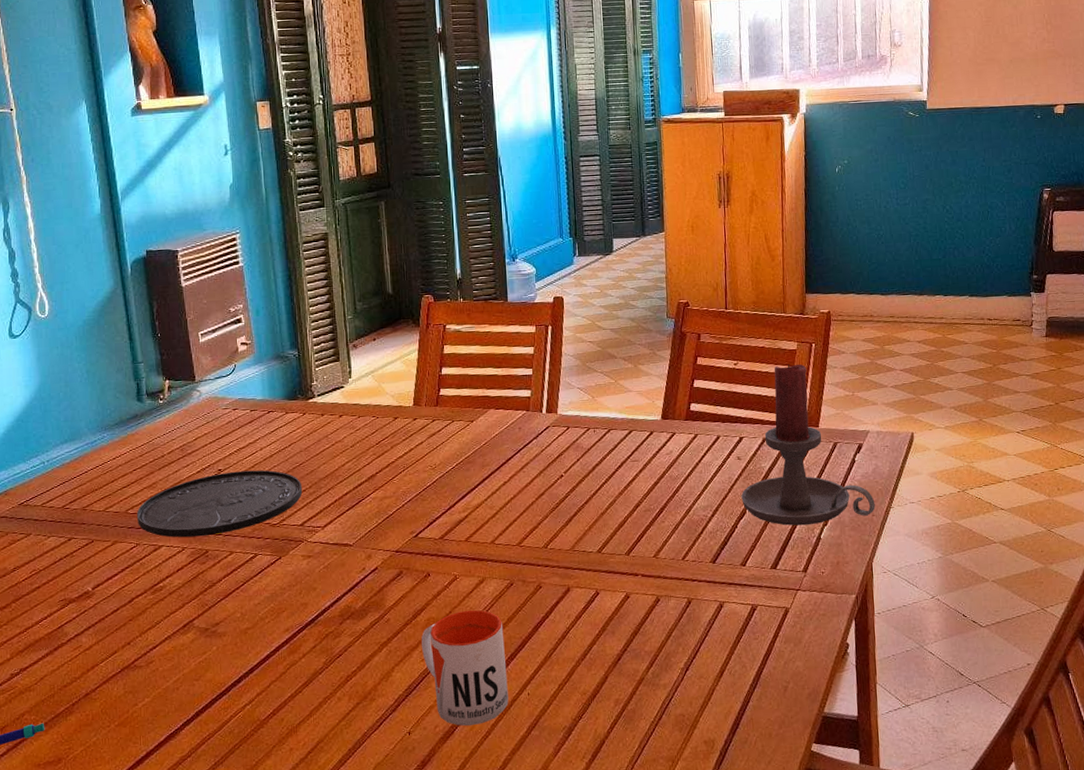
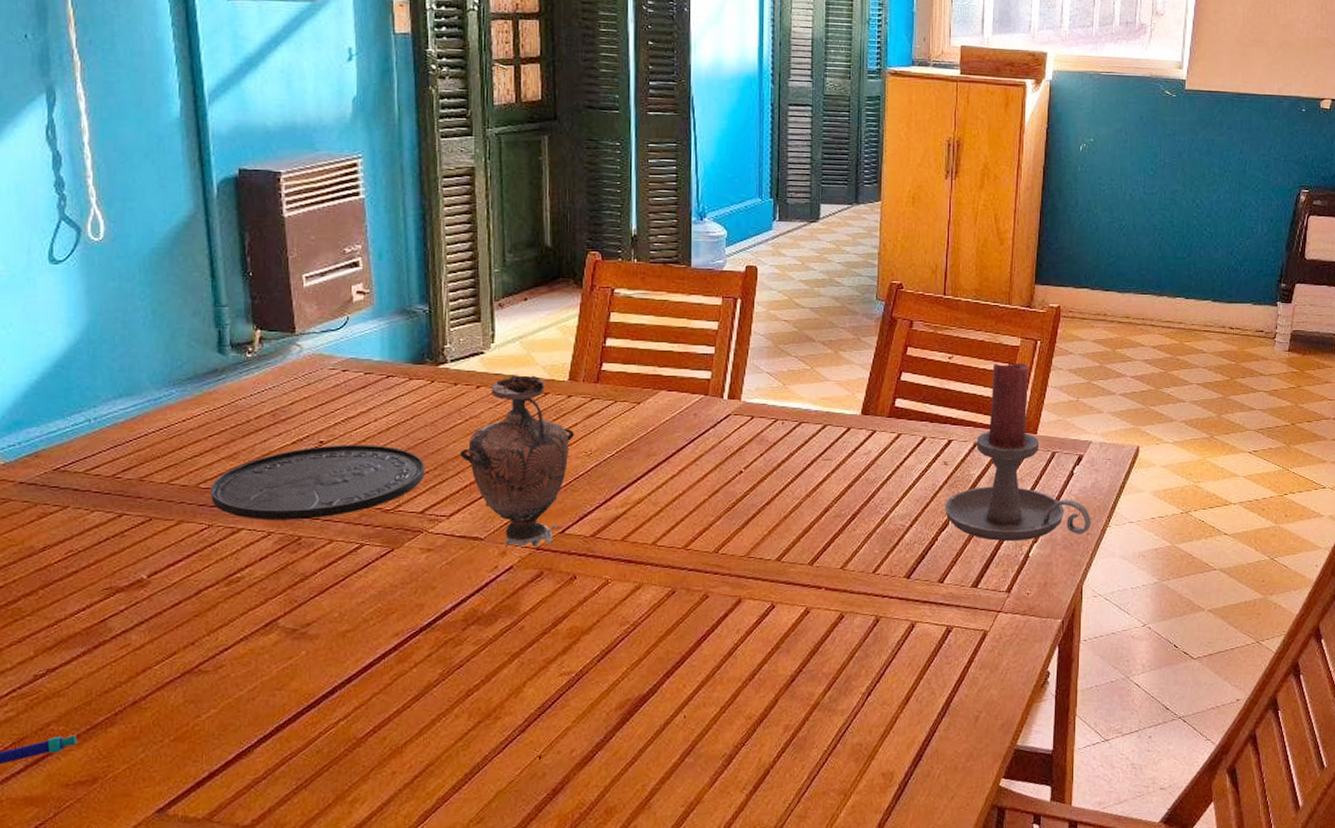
vase: none [329,403,422,551] -> present [459,375,575,548]
mug: present [421,609,509,726] -> none [561,619,661,751]

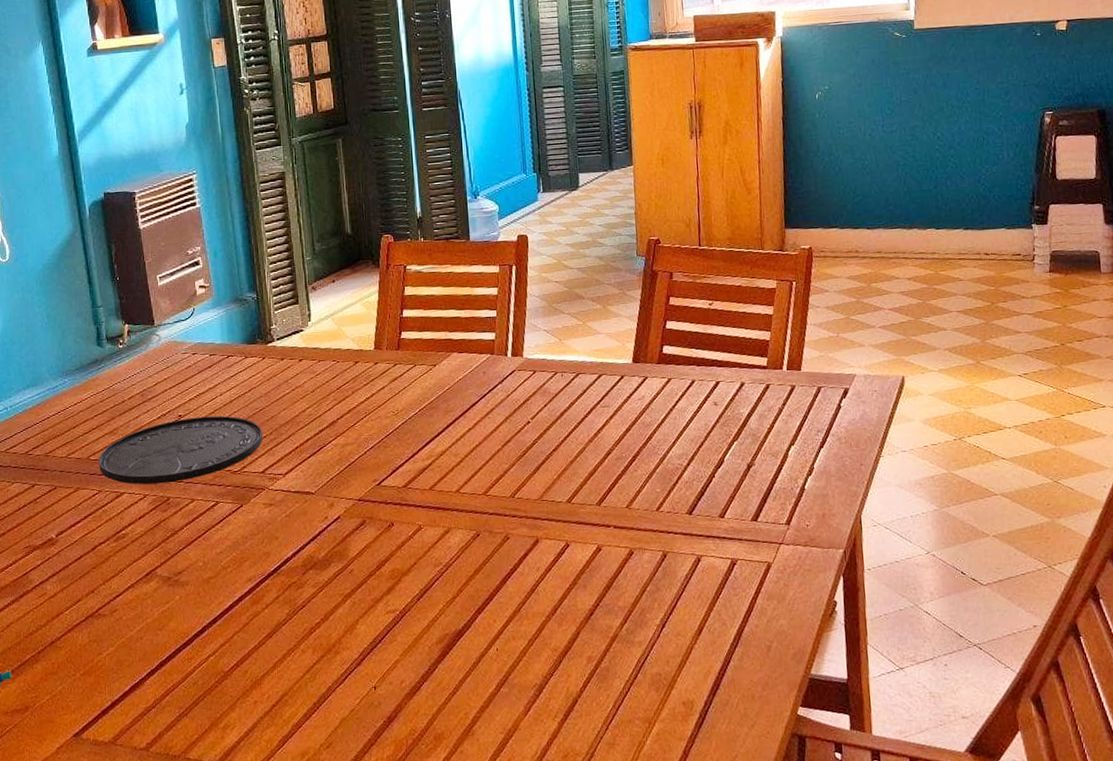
vase: present [459,375,575,548] -> none [289,347,383,500]
candle holder: present [945,362,1091,542] -> none [718,303,864,476]

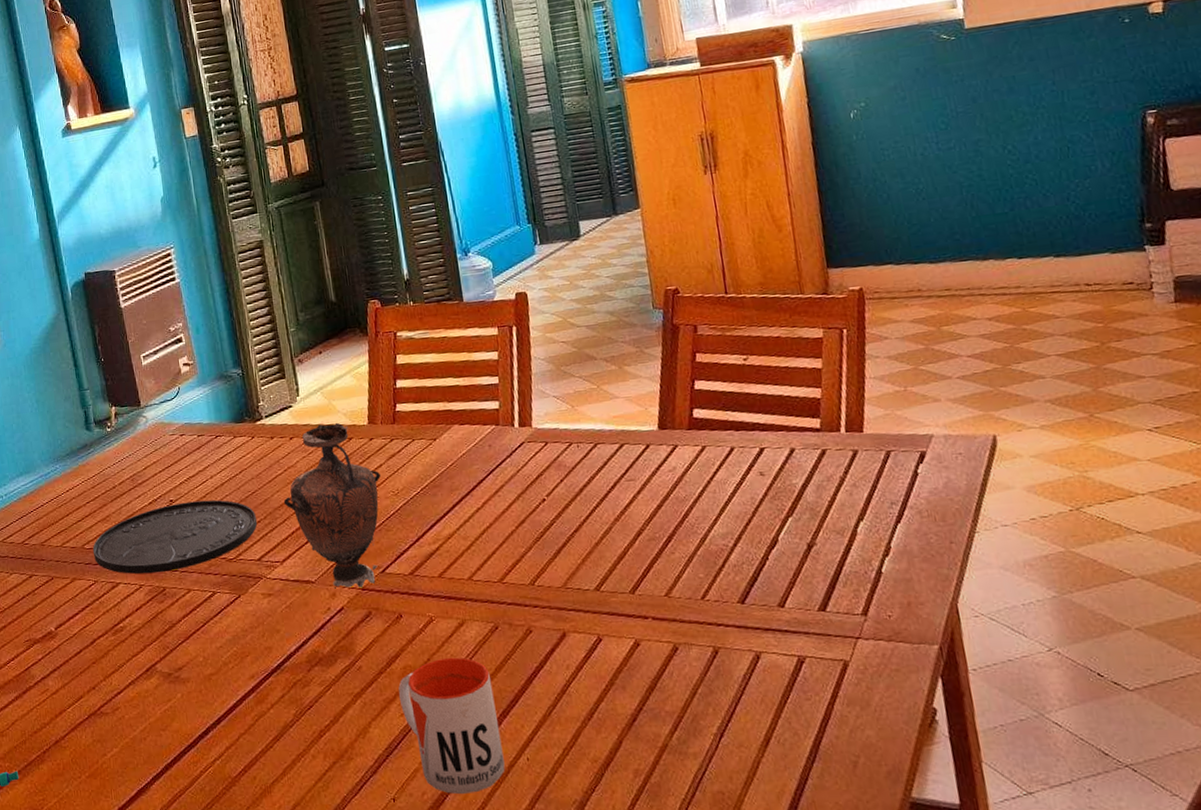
vase: none [289,347,383,500] -> present [283,422,381,589]
mug: none [386,561,477,682] -> present [398,657,505,795]

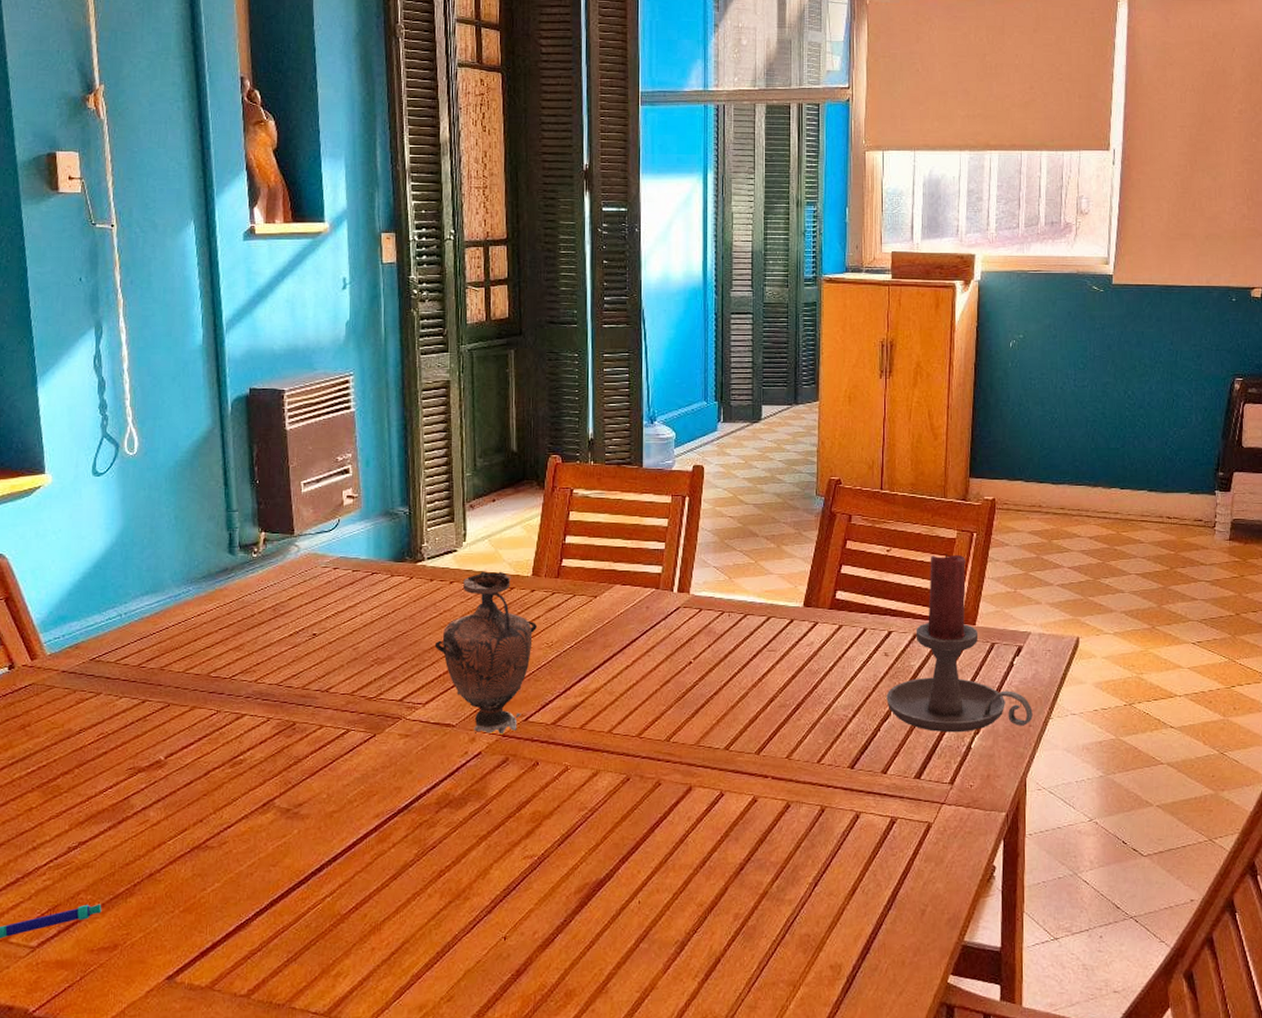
plate: present [92,499,258,574] -> none [219,637,404,707]
mug: present [398,657,505,795] -> none [525,805,617,934]
candle holder: none [769,355,953,557] -> present [886,554,1033,733]

